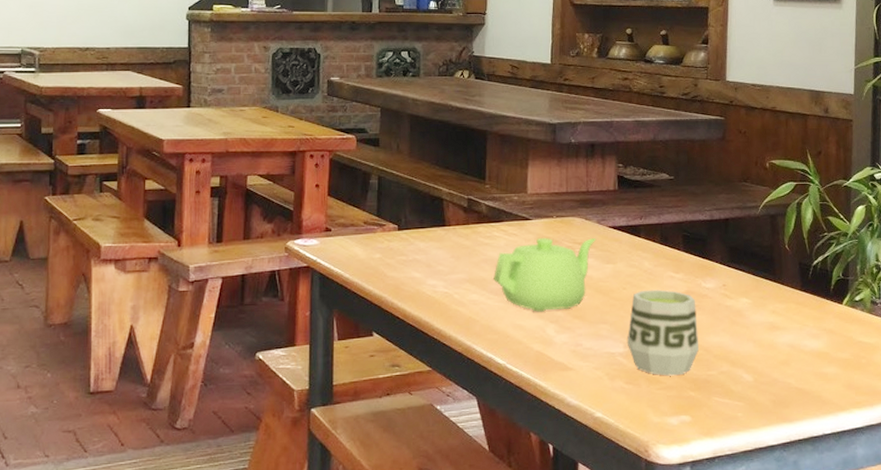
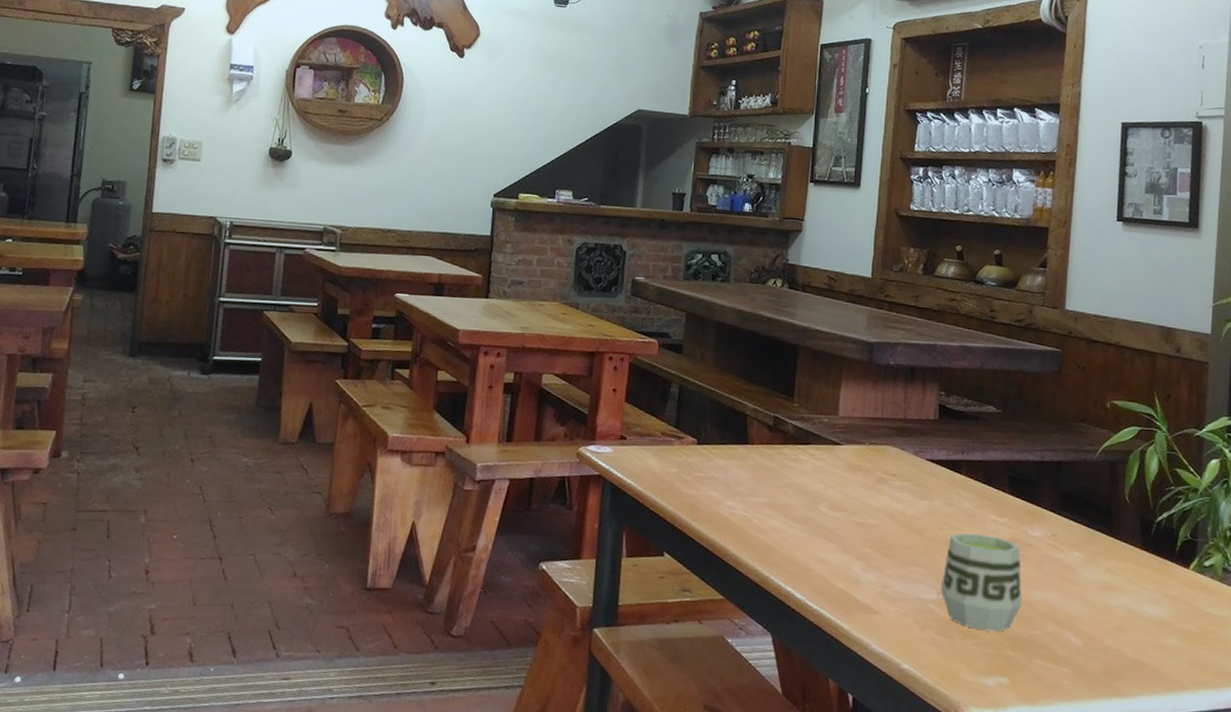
teapot: present [493,238,597,312] -> none [797,466,912,547]

